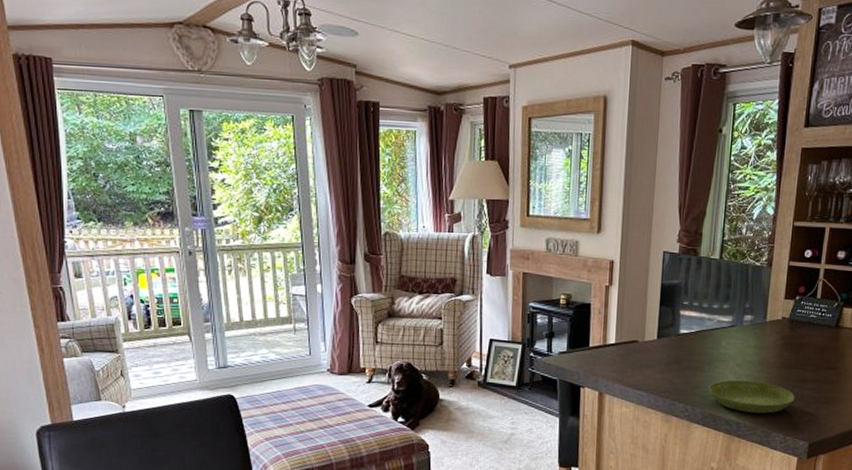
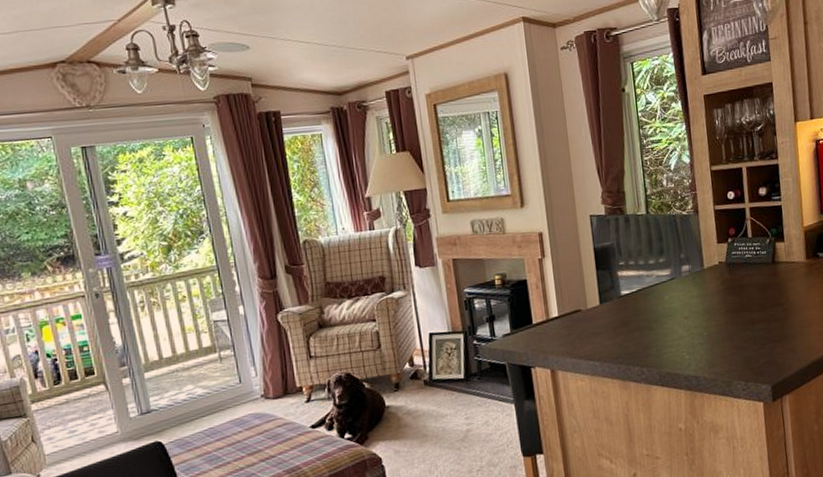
saucer: present [708,380,795,414] -> none [660,331,748,365]

